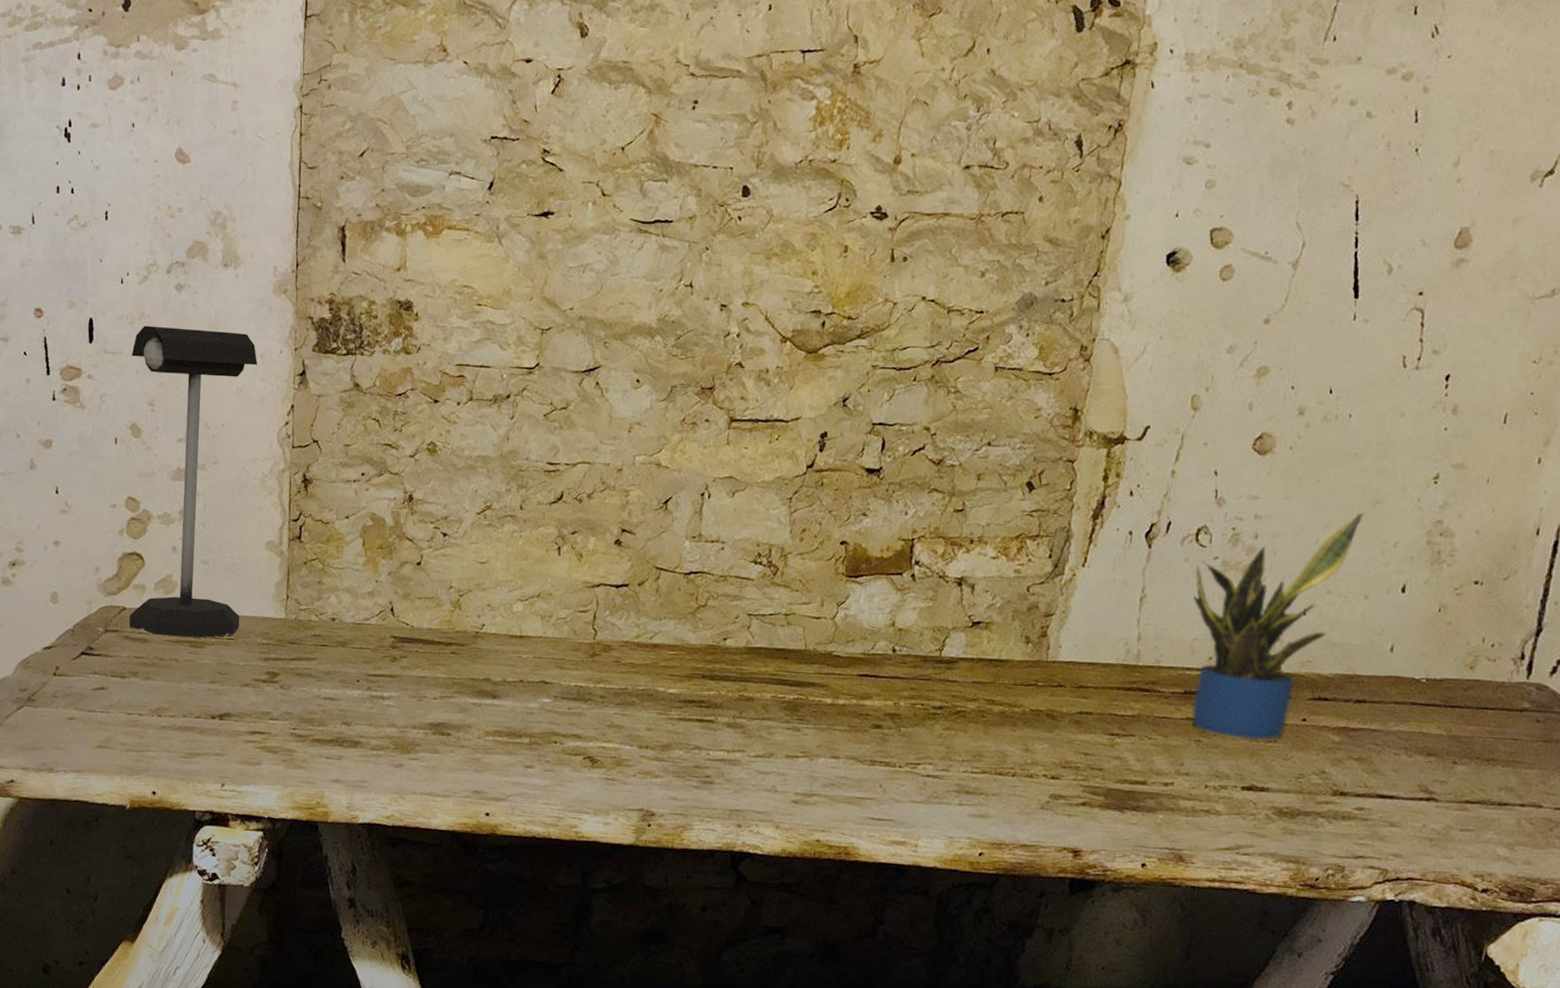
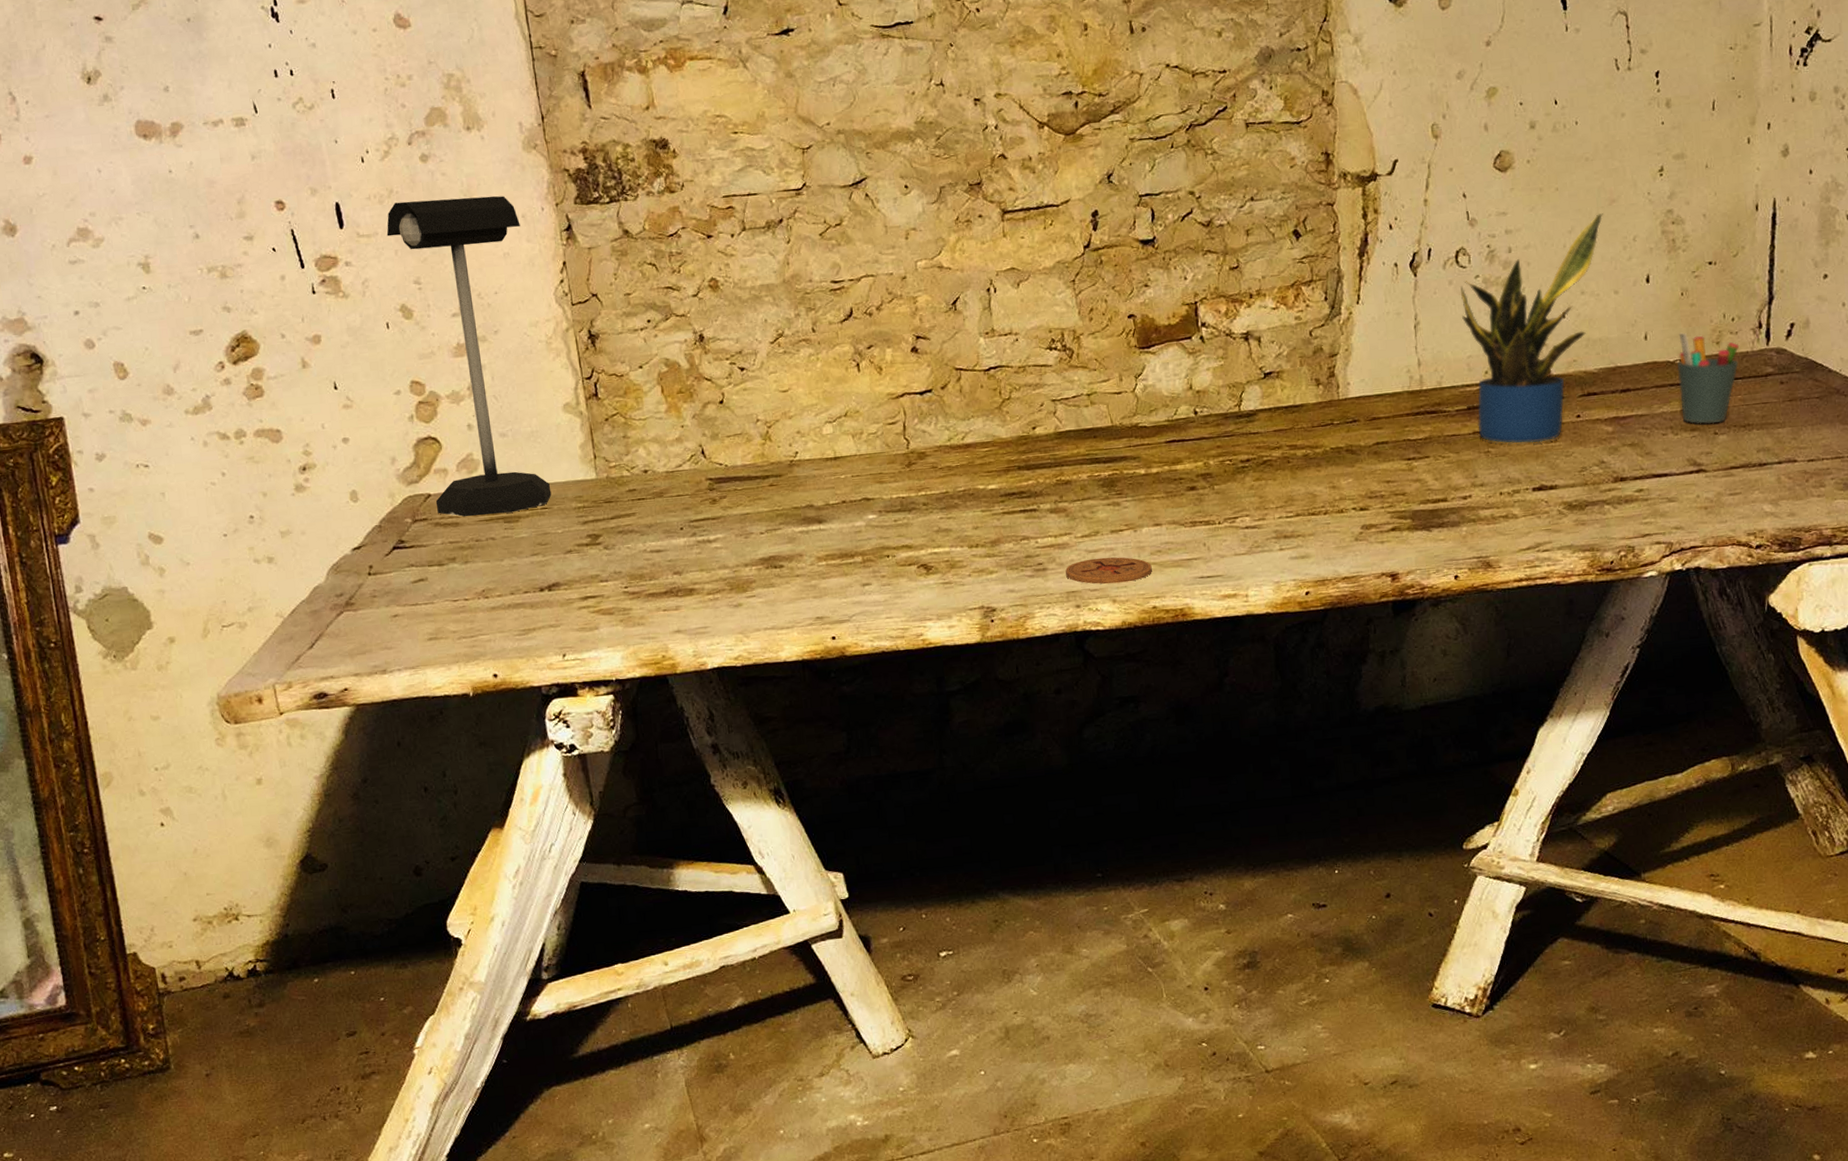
coaster: none [732,780,822,811] -> present [1065,557,1152,584]
pen holder: none [1420,650,1496,753] -> present [1677,332,1740,424]

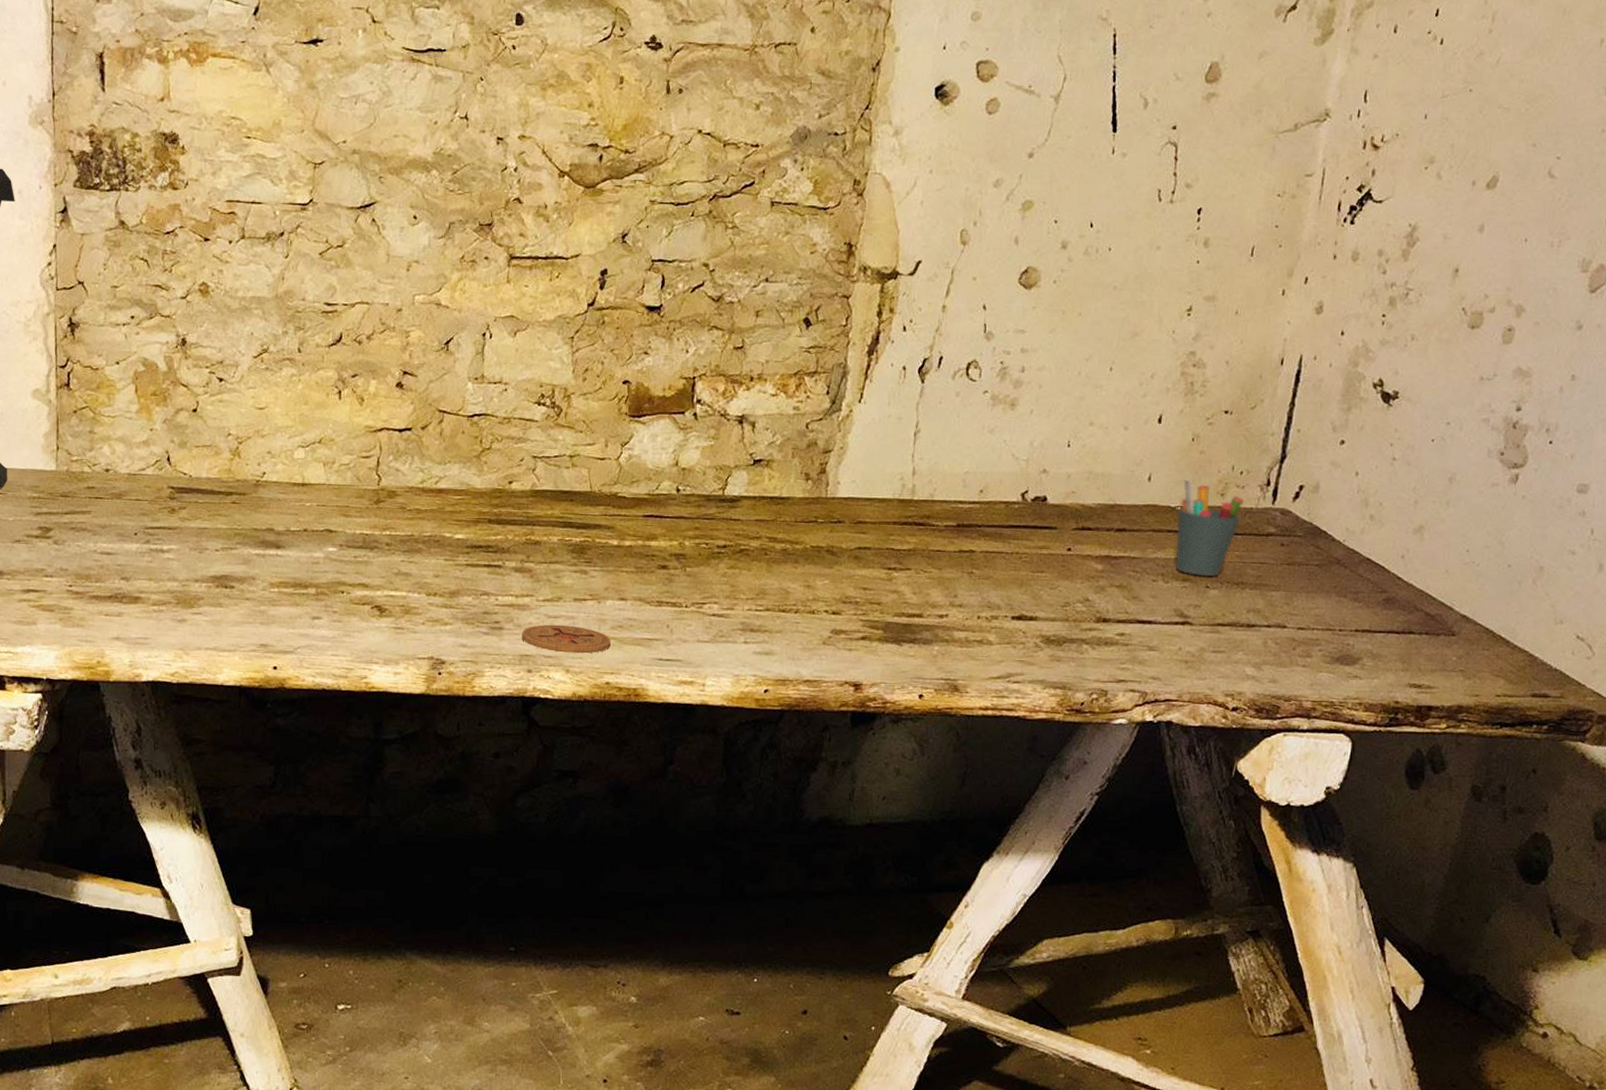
potted plant: present [1460,213,1603,443] -> none [964,345,1124,571]

